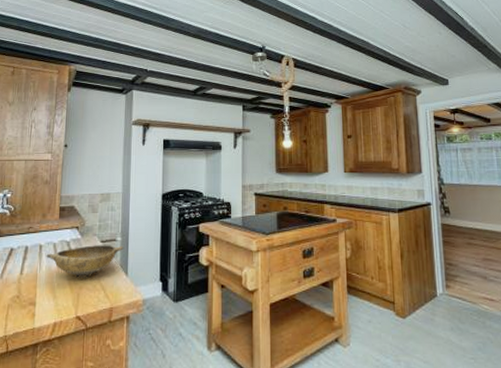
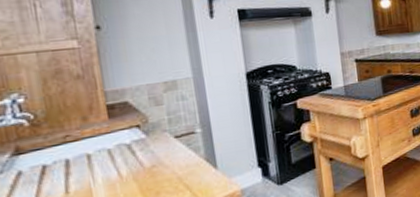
bowl: present [46,245,124,278] -> none [99,138,207,183]

